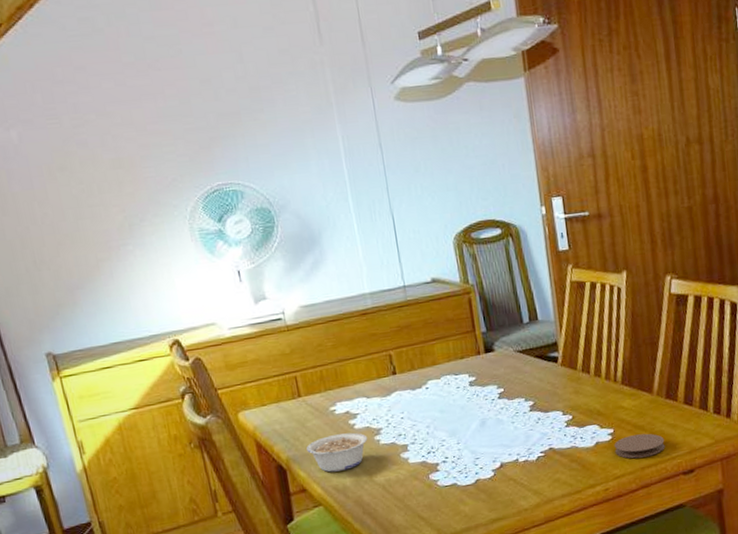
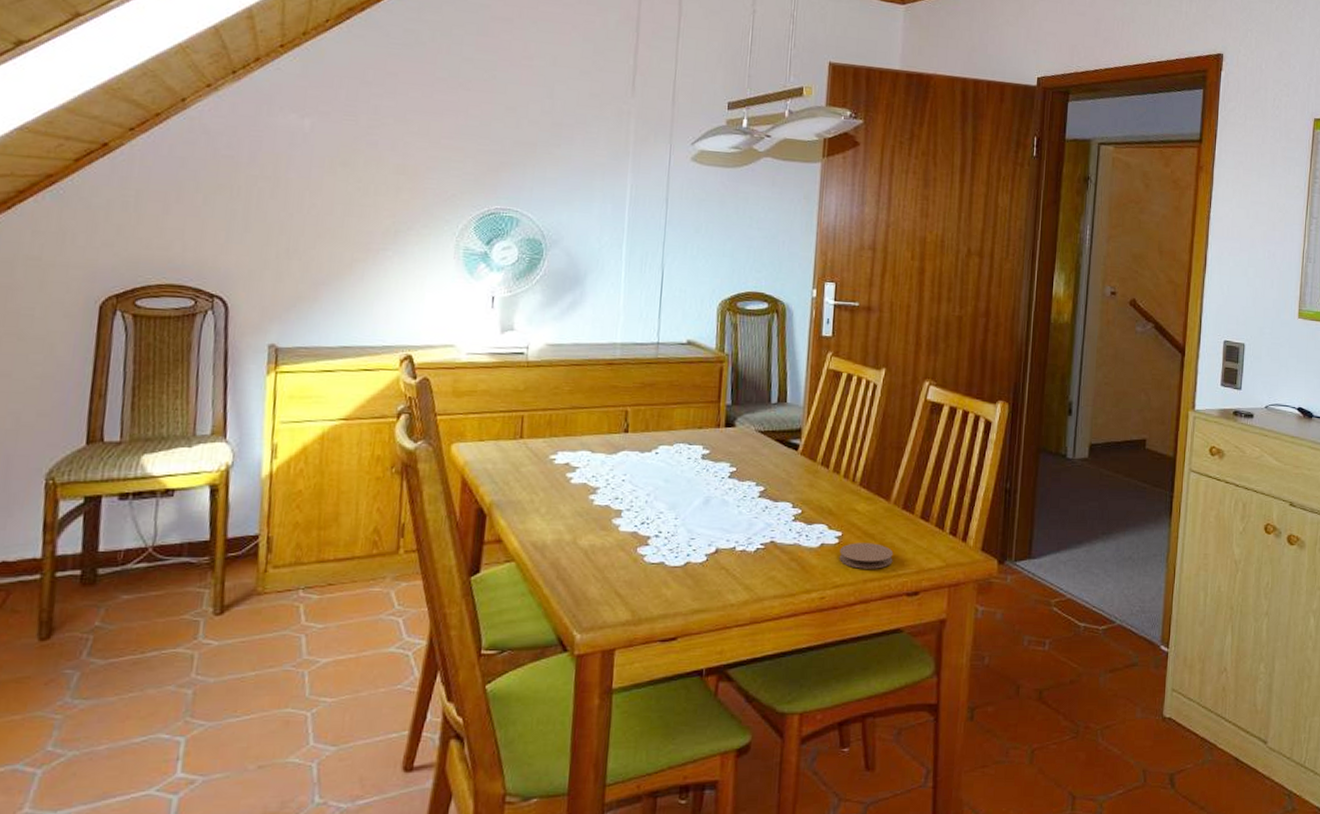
legume: present [307,432,368,472] -> none [514,486,582,527]

